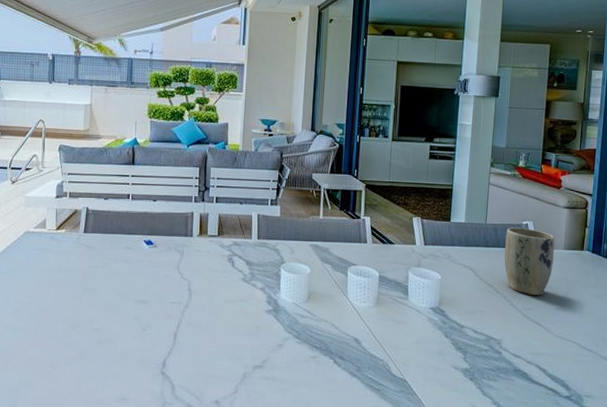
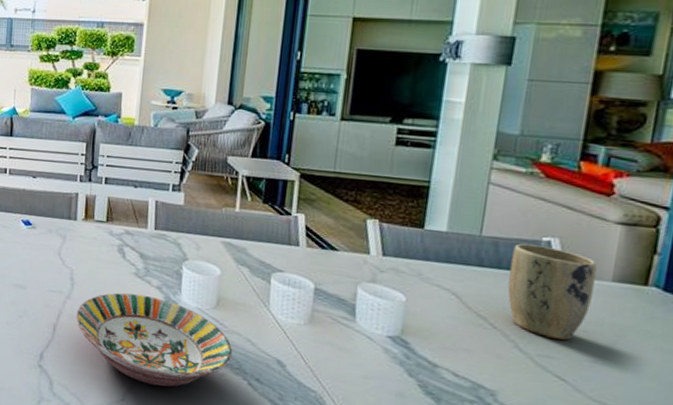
serving bowl: none [194,296,322,375] -> present [76,293,233,387]

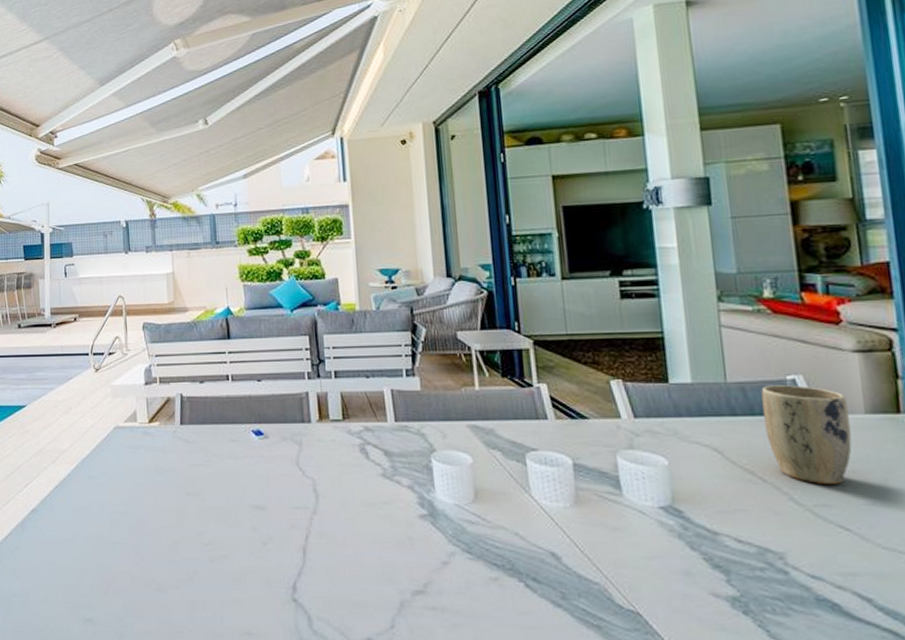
serving bowl: present [76,293,233,387] -> none [326,497,502,604]

